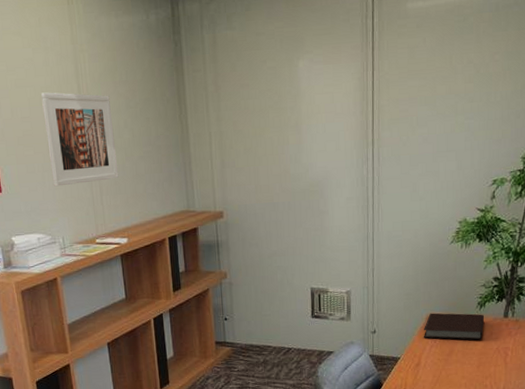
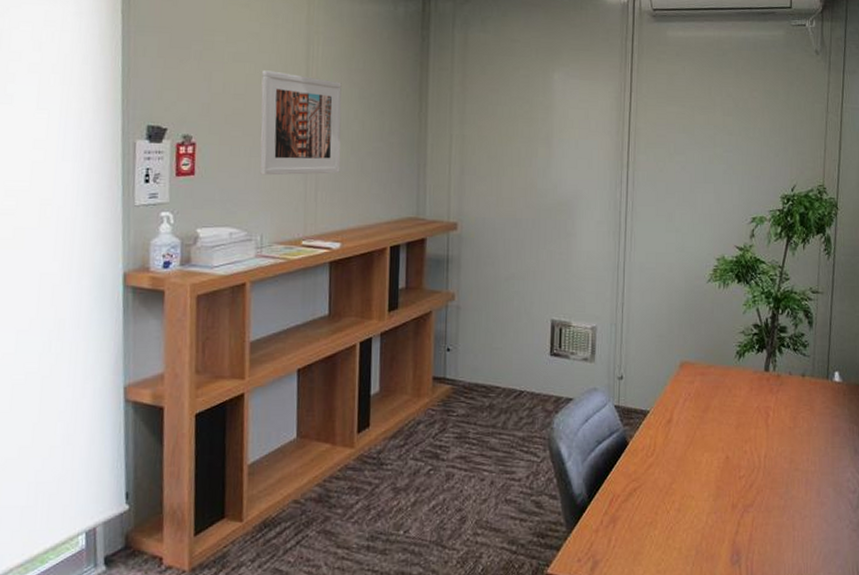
notebook: present [423,313,484,340] -> none [676,360,743,396]

